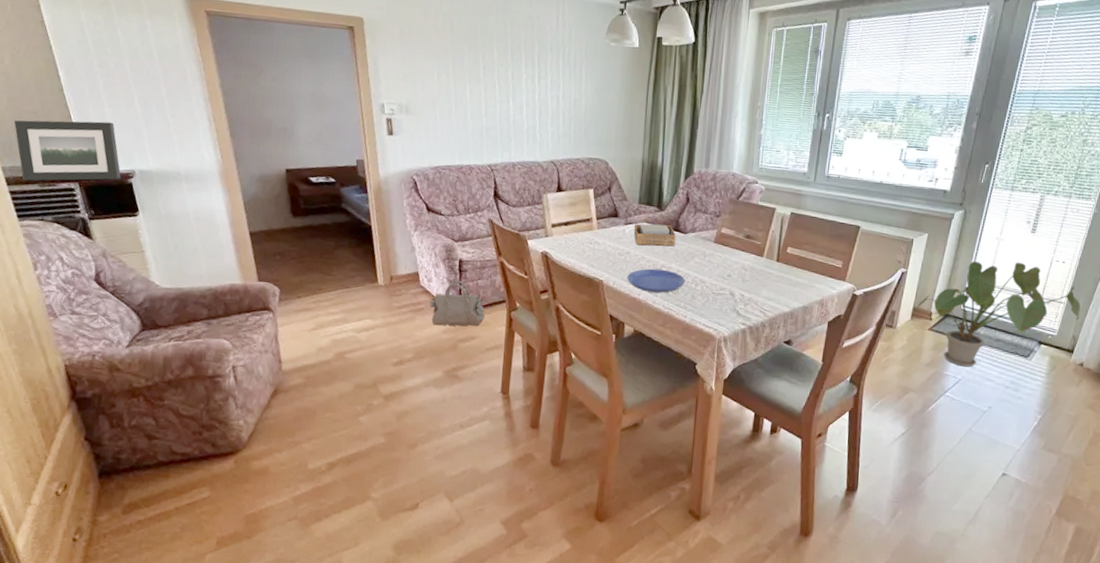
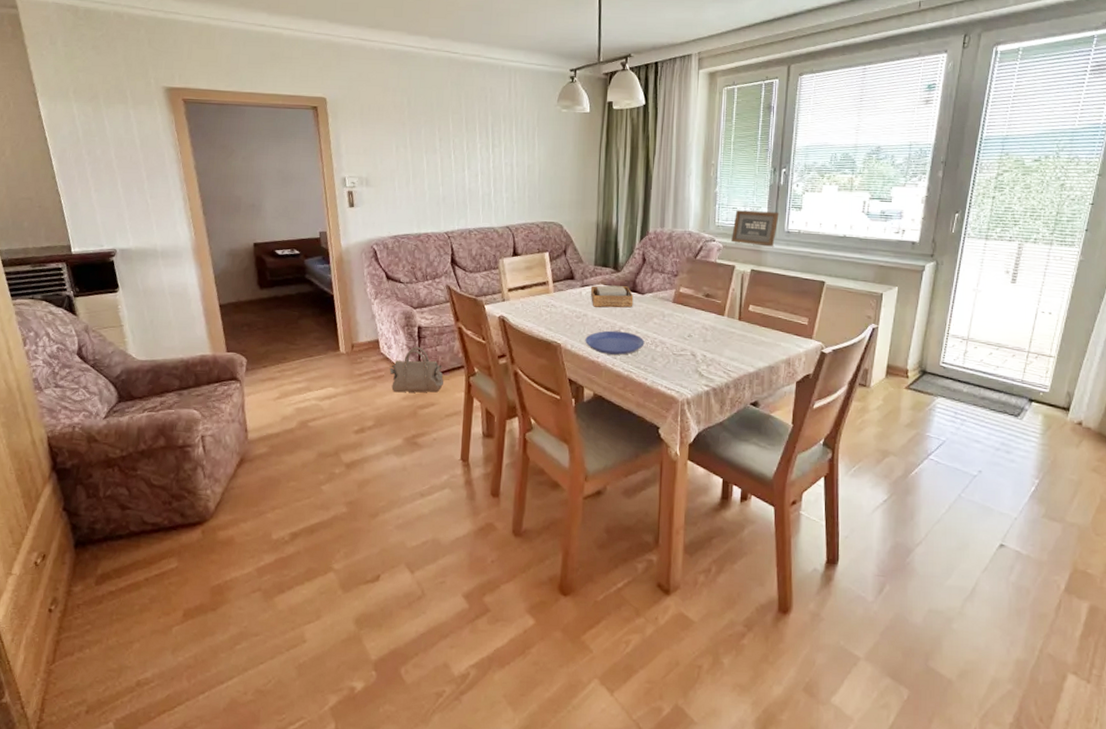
picture frame: present [13,120,121,182] -> none [11,205,104,263]
picture frame: none [773,153,821,191] -> present [731,210,779,247]
house plant: present [916,261,1081,367] -> none [890,314,1073,428]

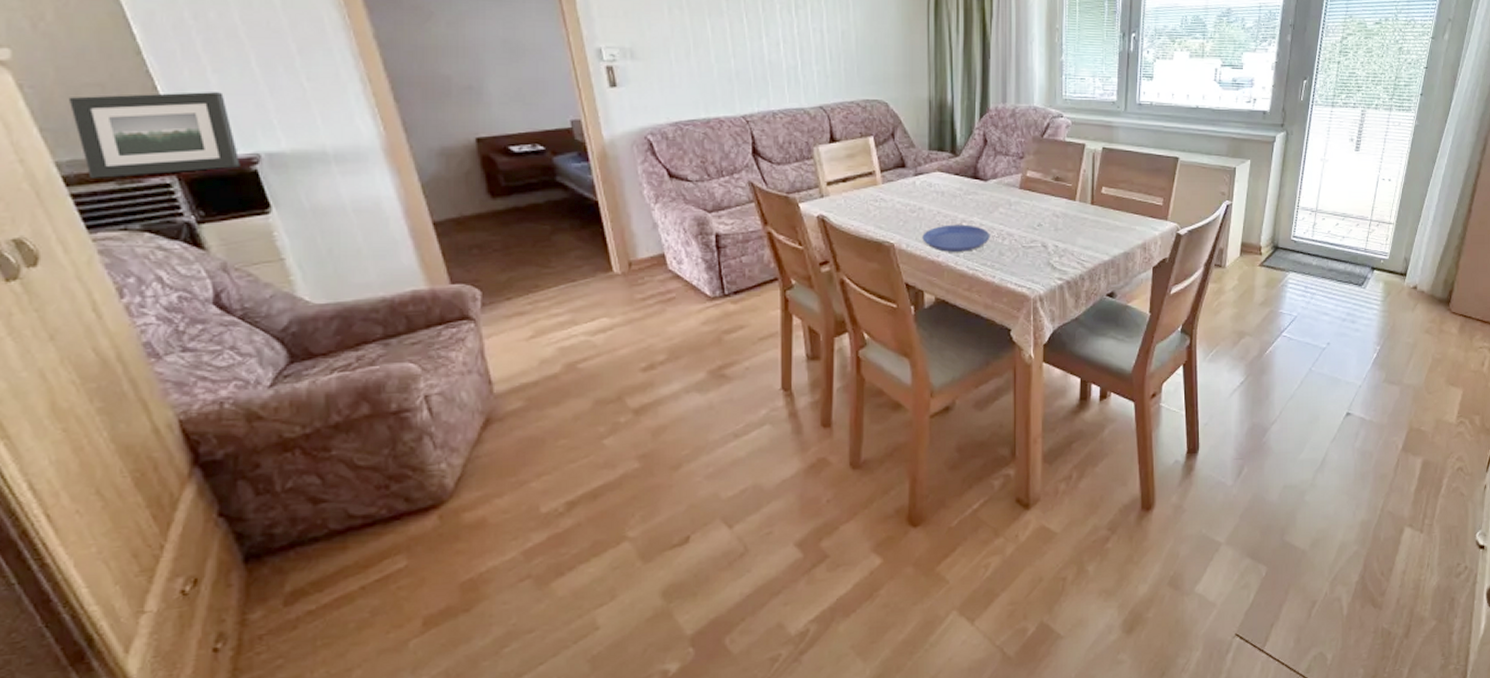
picture frame: none [11,205,104,263] -> present [68,92,240,178]
shoulder bag: present [389,346,443,393] -> none [682,258,753,317]
napkin holder: present [590,285,634,308] -> none [925,172,976,198]
picture frame: present [731,210,779,247] -> none [1081,81,1130,122]

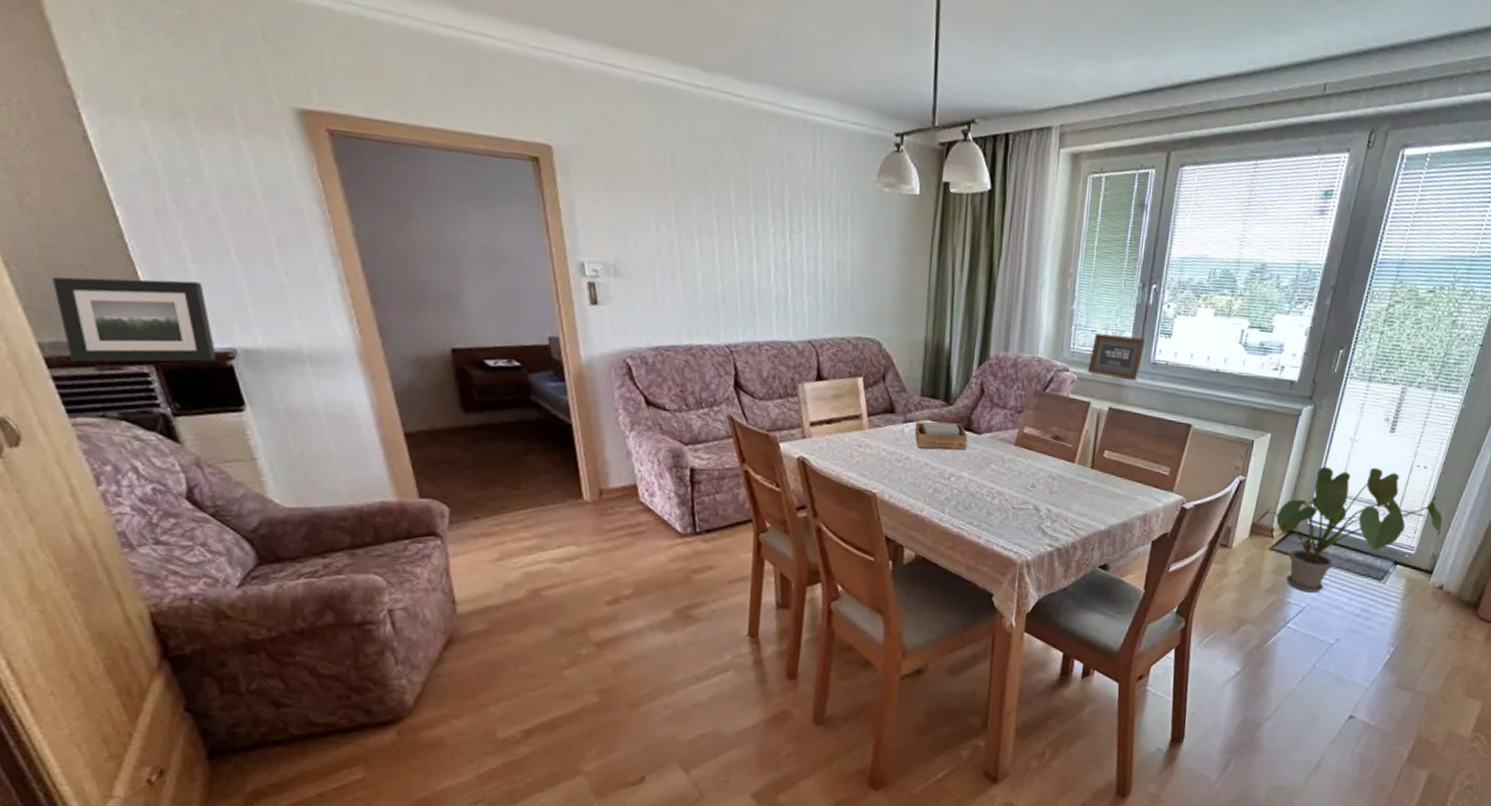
plate: present [922,224,990,252] -> none [906,478,979,508]
napkin holder: none [925,172,976,198] -> present [914,421,968,451]
picture frame: none [1081,81,1130,122] -> present [1088,333,1146,381]
house plant: none [1244,183,1409,303] -> present [1255,467,1443,593]

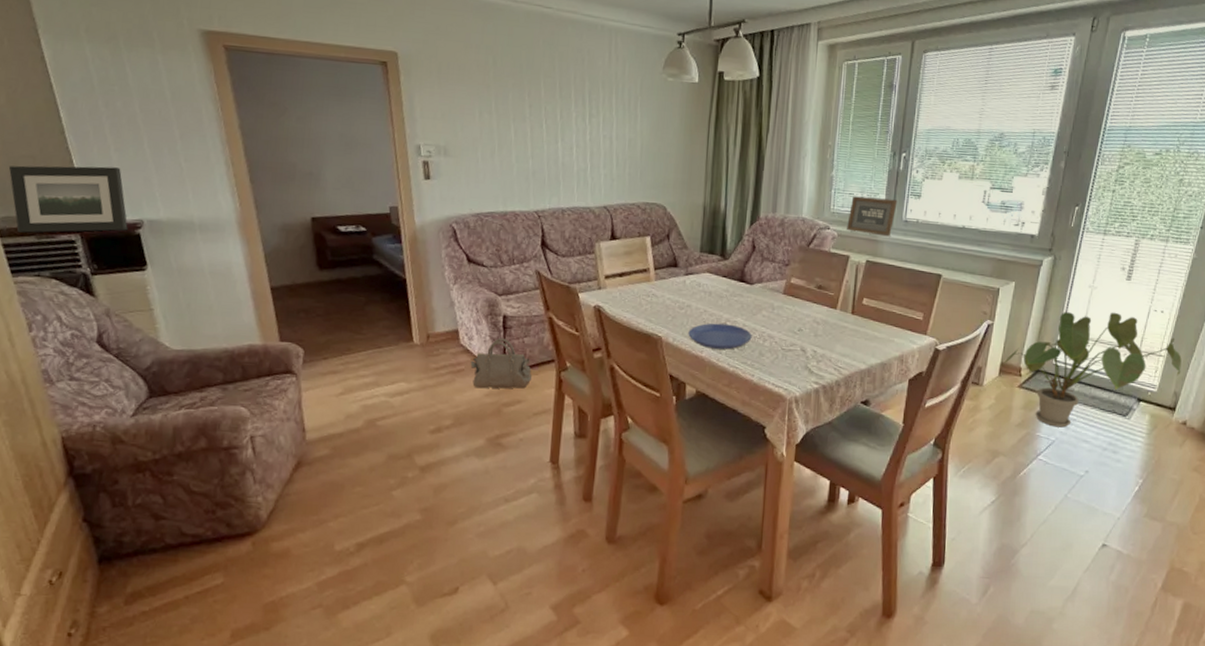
shoulder bag: none [652,494,725,553] -> present [470,337,531,389]
plate: none [906,478,979,508] -> present [688,323,752,350]
napkin holder: present [914,421,968,451] -> none [694,274,742,299]

